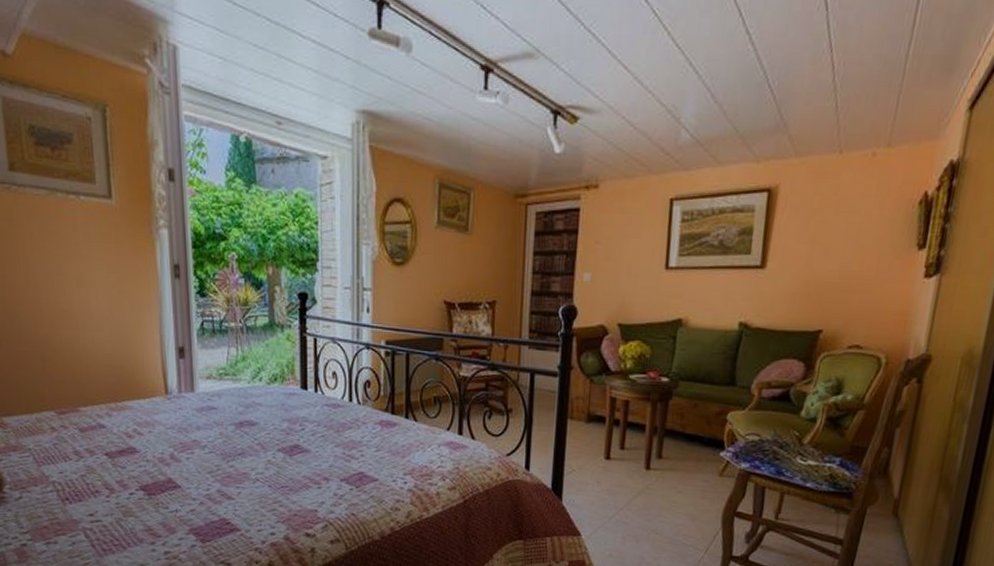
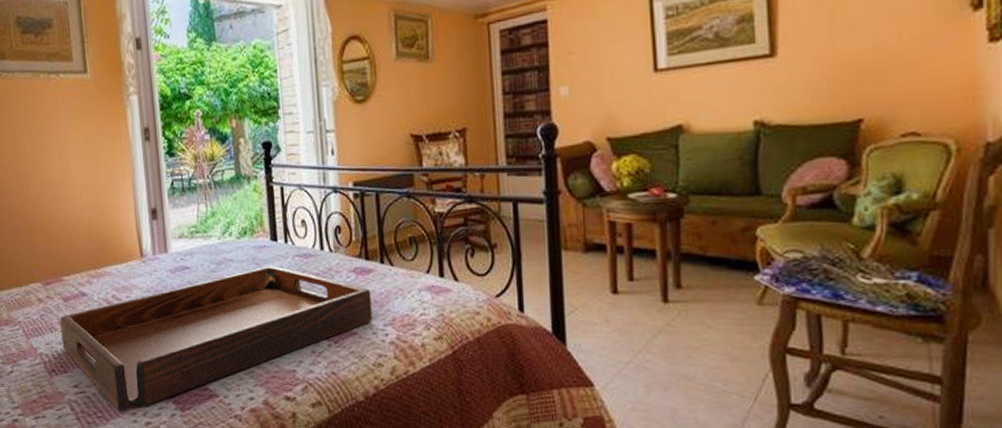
serving tray: none [75,412,394,540] -> present [60,265,373,411]

